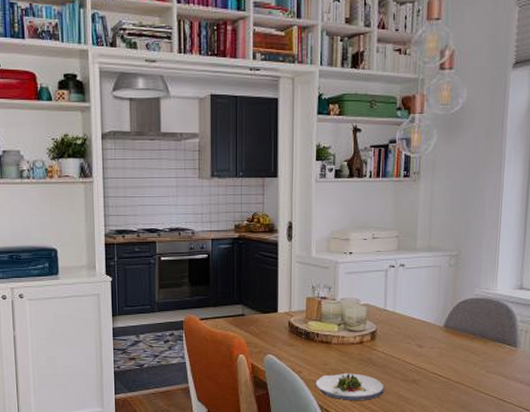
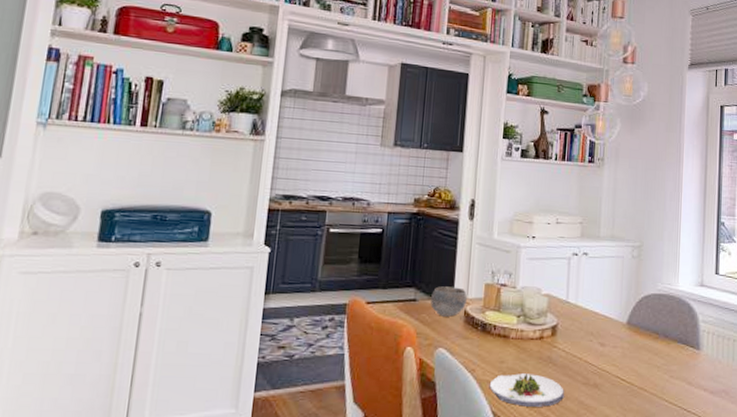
bowl: none [258,302,290,328] -> present [431,286,467,317]

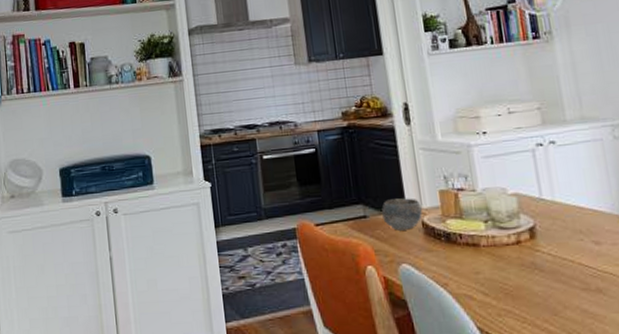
salad plate: present [489,373,565,407] -> none [467,283,563,320]

